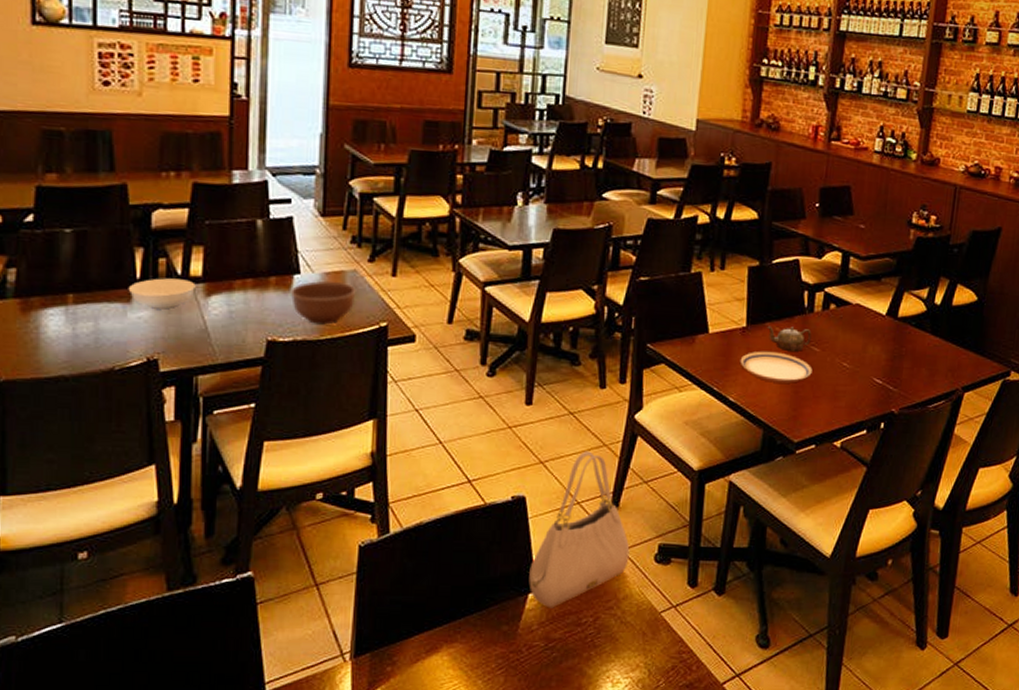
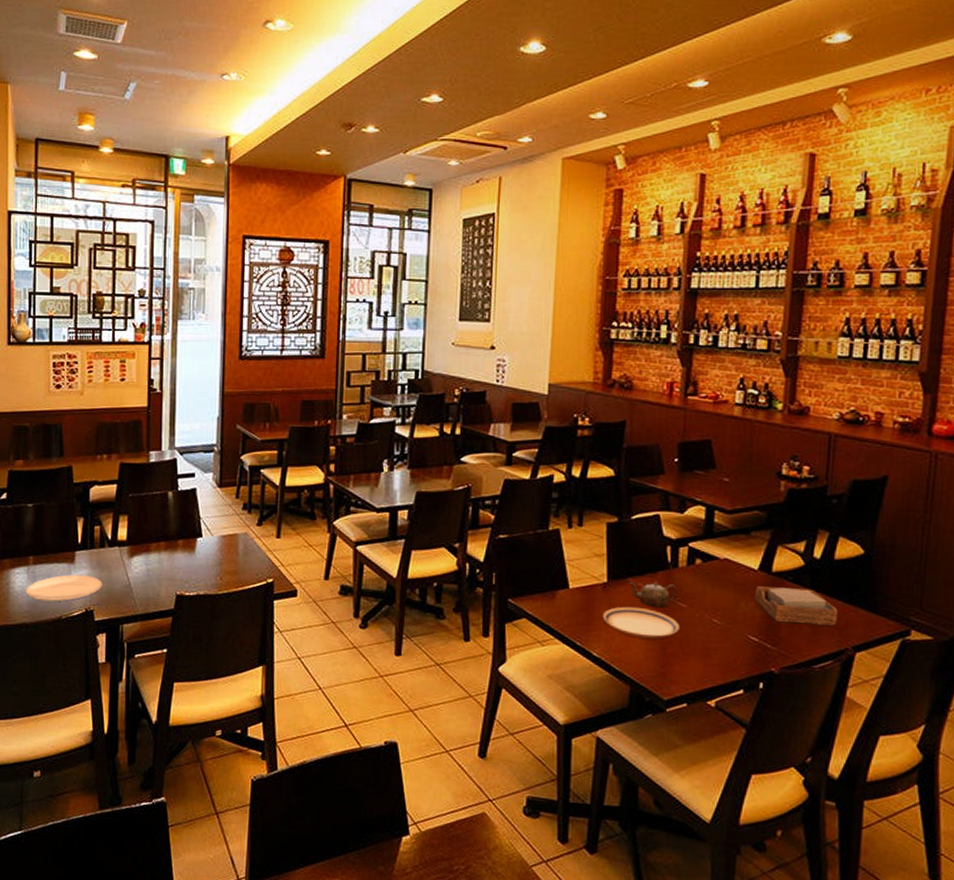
plate: none [63,316,169,350] -> present [26,574,102,602]
bowl: present [128,278,196,310] -> none [72,542,122,569]
bowl: present [290,281,357,325] -> none [194,542,248,581]
handbag: present [528,451,630,608] -> none [402,701,498,853]
napkin holder: none [881,331,952,368] -> present [755,586,838,626]

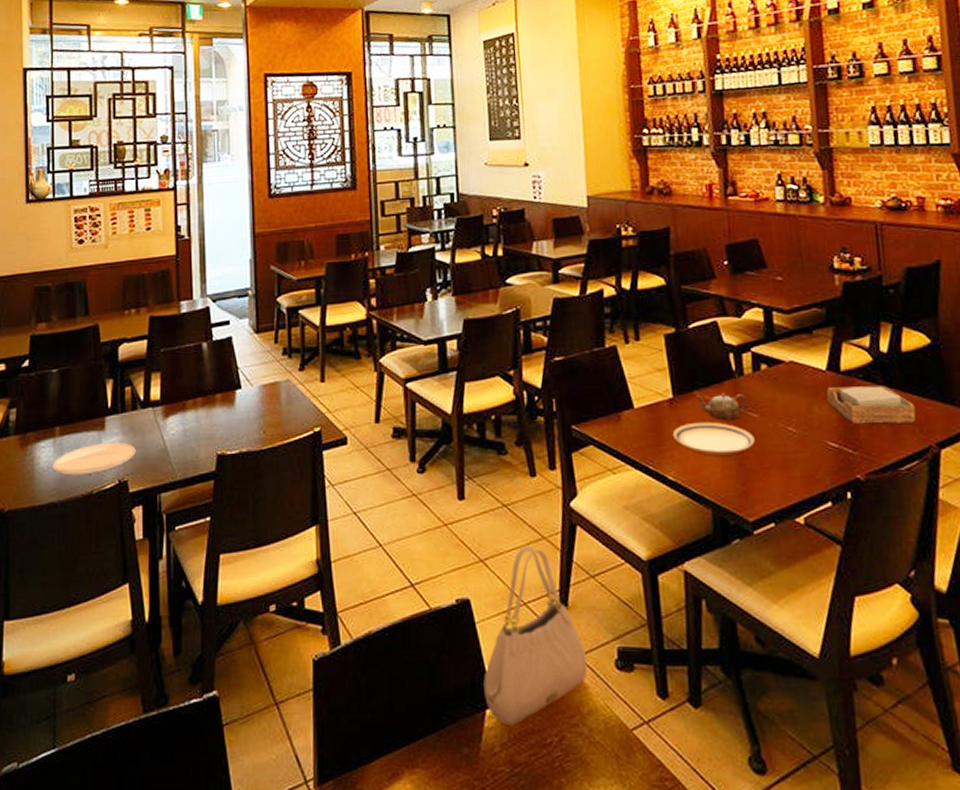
handbag: none [402,701,498,853] -> present [483,545,588,727]

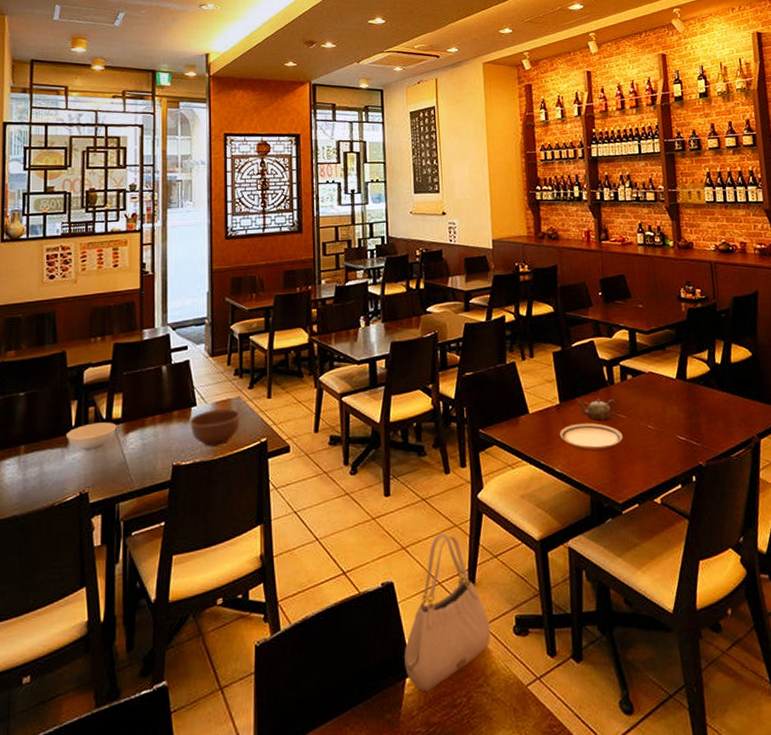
plate: present [53,442,136,476] -> none [16,458,97,490]
bowl: none [102,404,156,434] -> present [65,422,117,450]
bowl: none [234,392,291,435] -> present [189,408,241,447]
napkin holder: present [826,386,916,425] -> none [676,390,742,422]

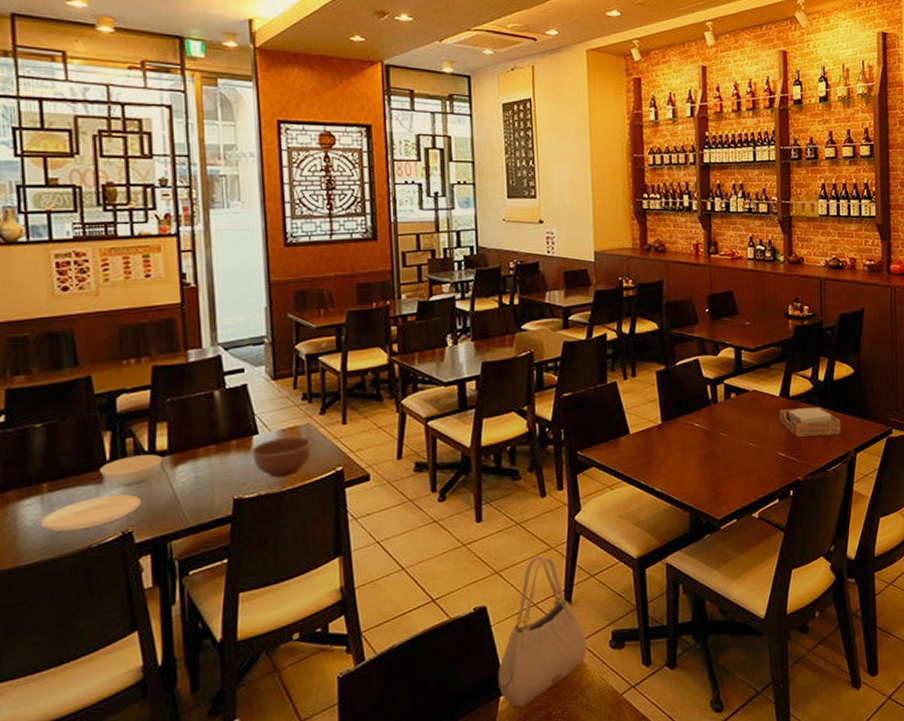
plate: none [16,458,97,490] -> present [41,494,141,532]
plate: present [559,423,623,451] -> none [660,442,724,470]
teapot: present [577,399,617,421] -> none [679,418,719,440]
napkin holder: none [676,390,742,422] -> present [779,407,841,438]

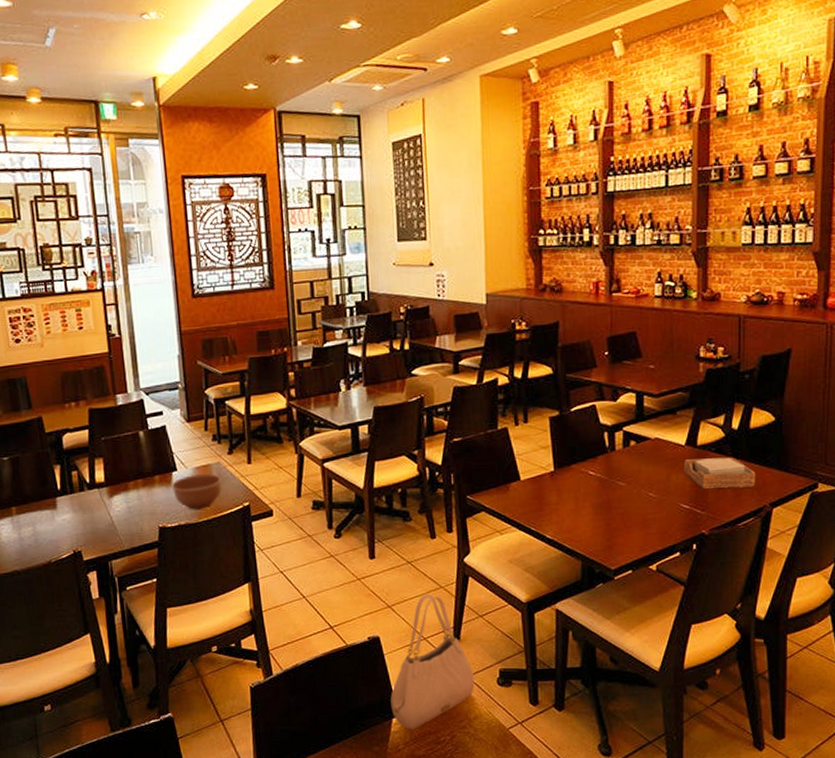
plate: present [41,494,141,532] -> none [13,519,87,548]
bowl: present [99,454,163,486] -> none [53,486,101,512]

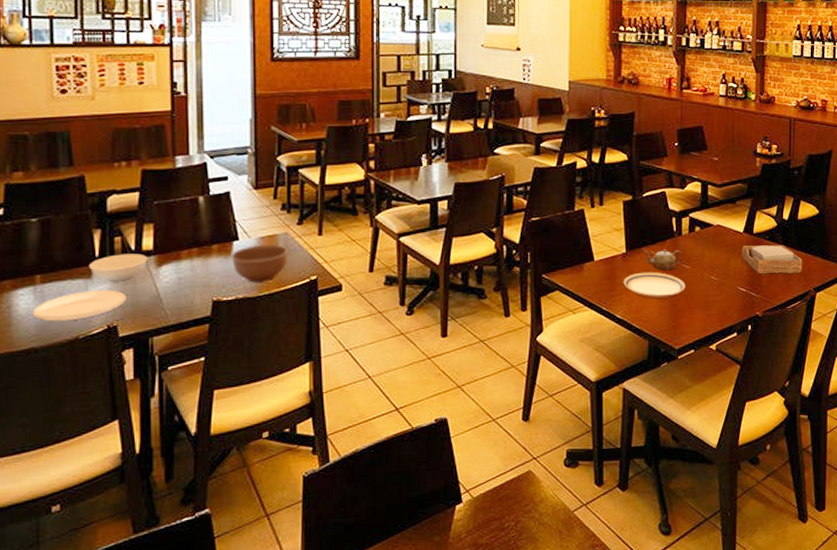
plate: none [13,519,87,548] -> present [33,290,126,322]
bowl: none [53,486,101,512] -> present [88,254,148,282]
handbag: present [390,593,475,730] -> none [455,373,542,517]
plate: none [552,490,621,518] -> present [623,272,685,299]
teapot: none [573,466,616,488] -> present [643,249,682,270]

